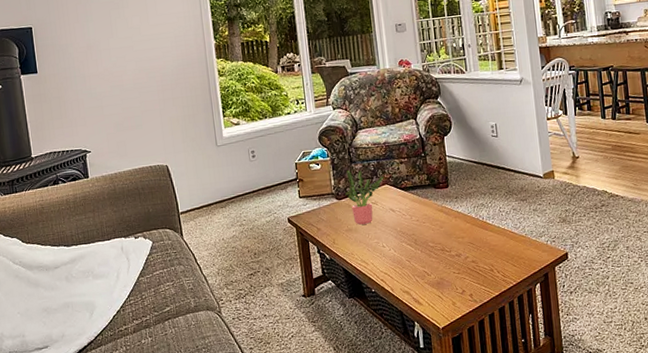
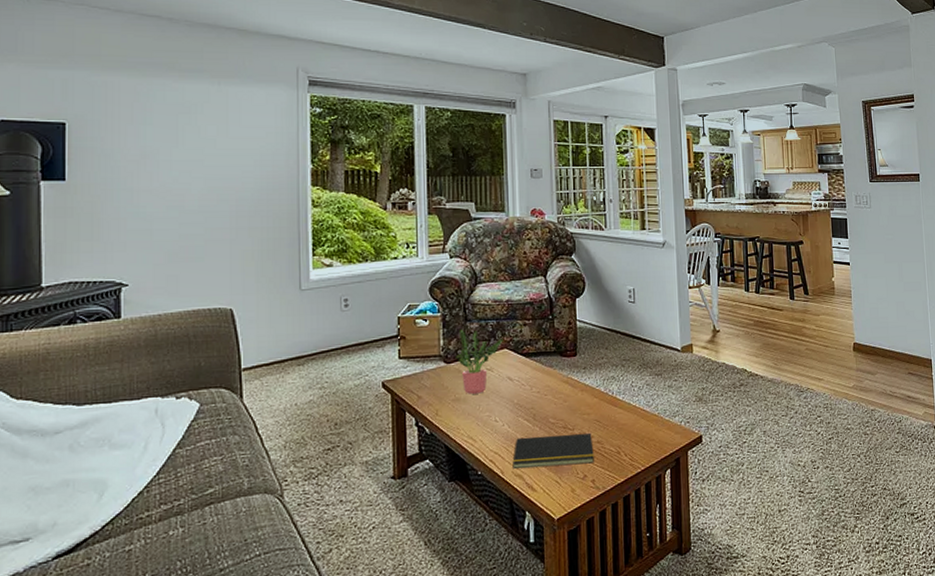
notepad: none [400,254,471,287] -> present [512,433,594,470]

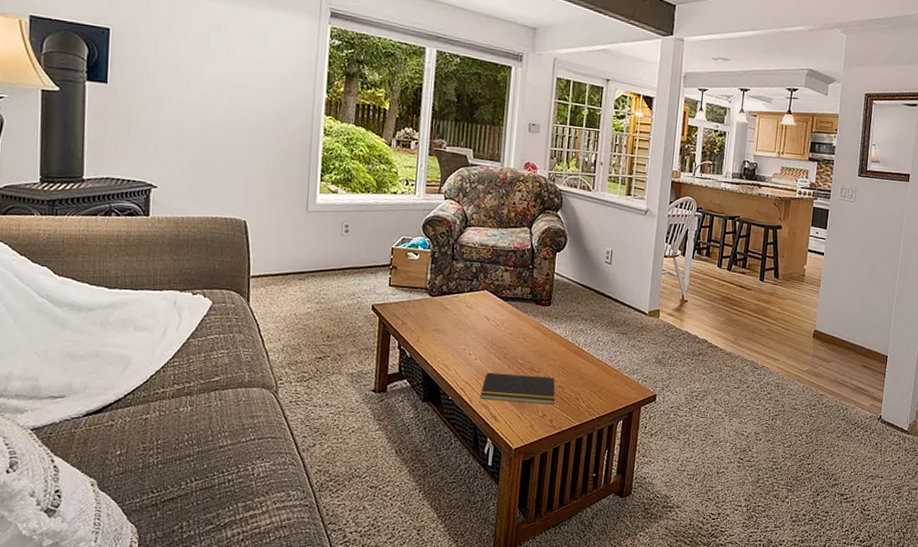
potted plant: present [455,329,503,394] -> none [439,266,485,328]

